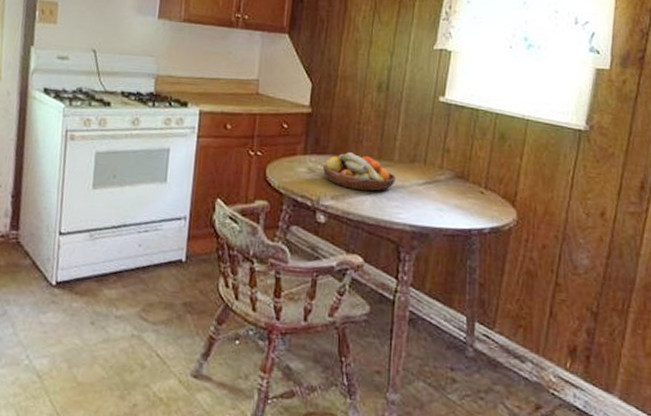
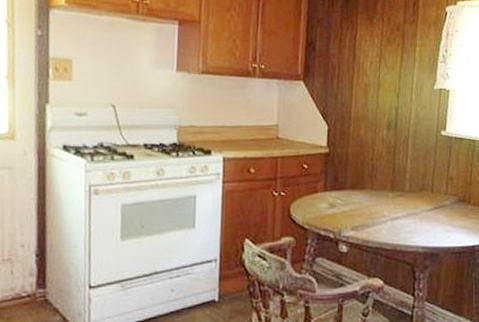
fruit bowl: present [323,152,396,192] -> none [343,186,407,220]

